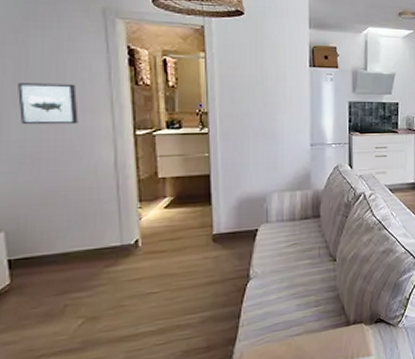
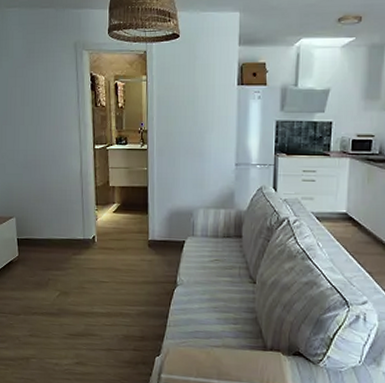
wall art: present [18,83,79,125] -> none [23,106,58,139]

